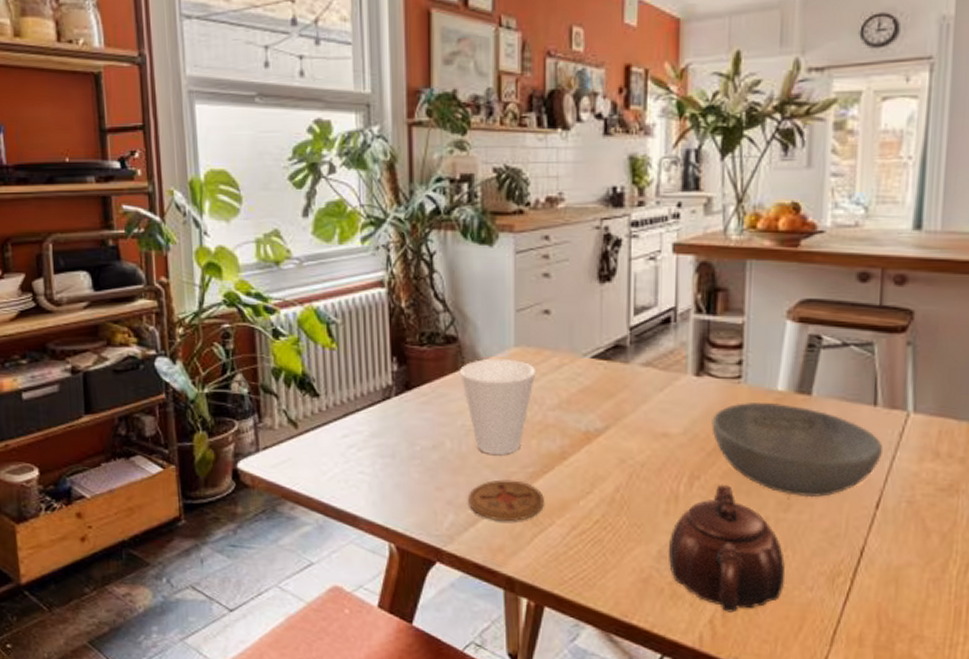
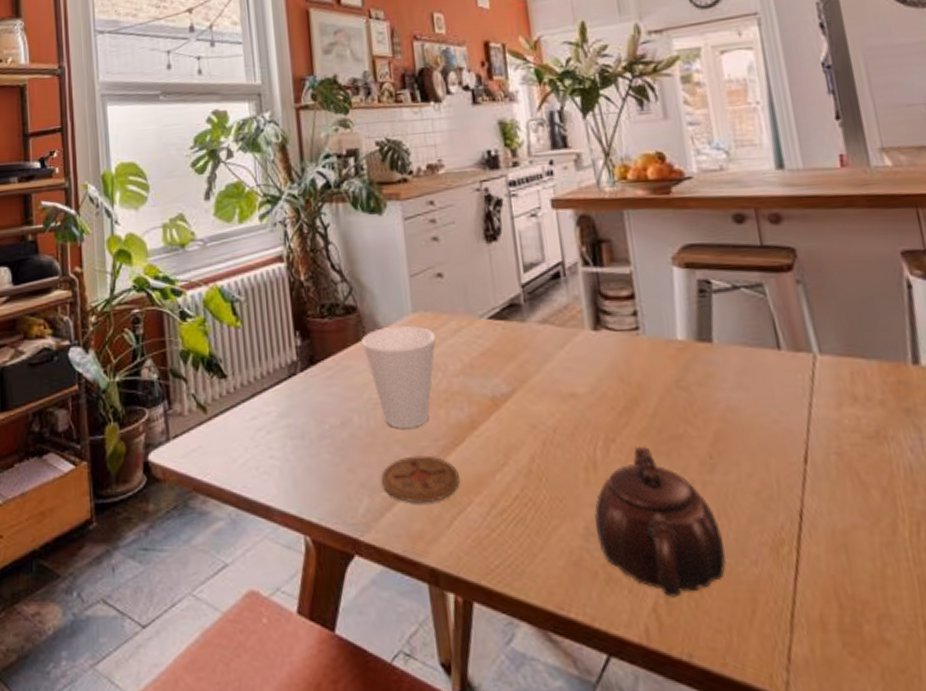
bowl: present [712,403,884,498] -> none [617,354,798,456]

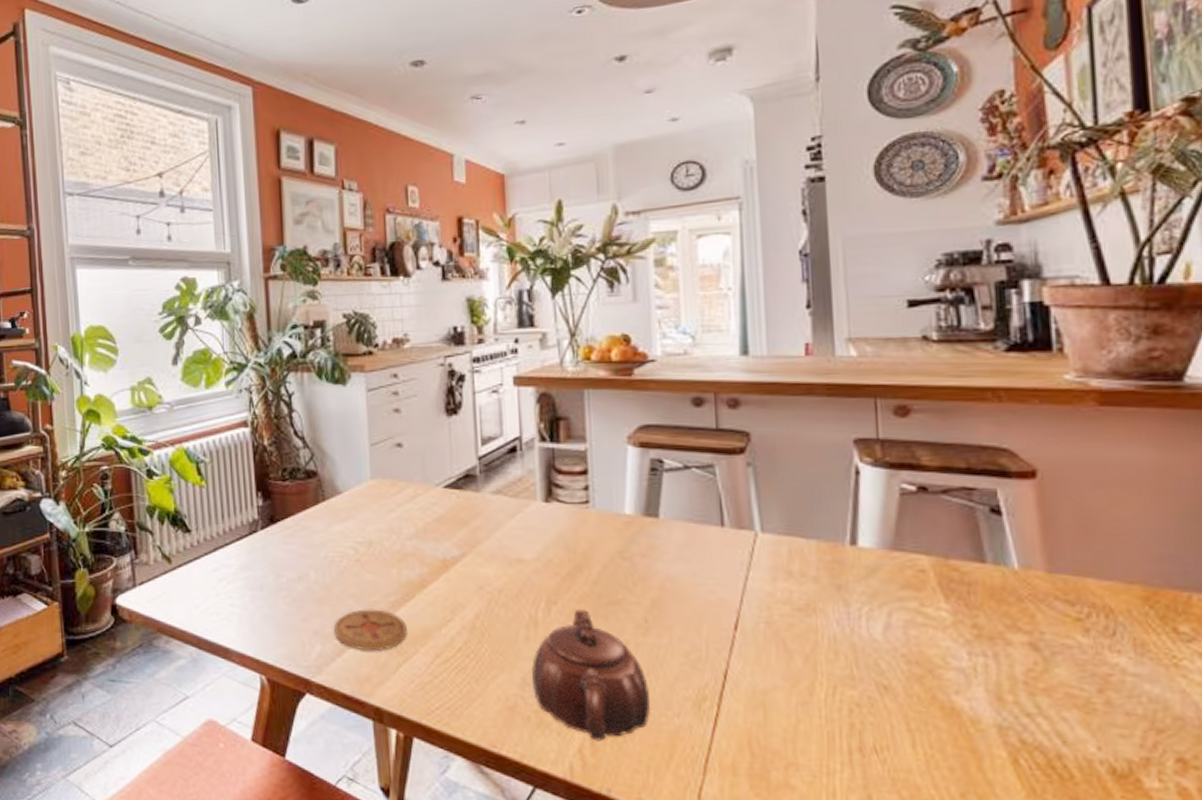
cup: present [362,325,437,428] -> none [321,490,393,584]

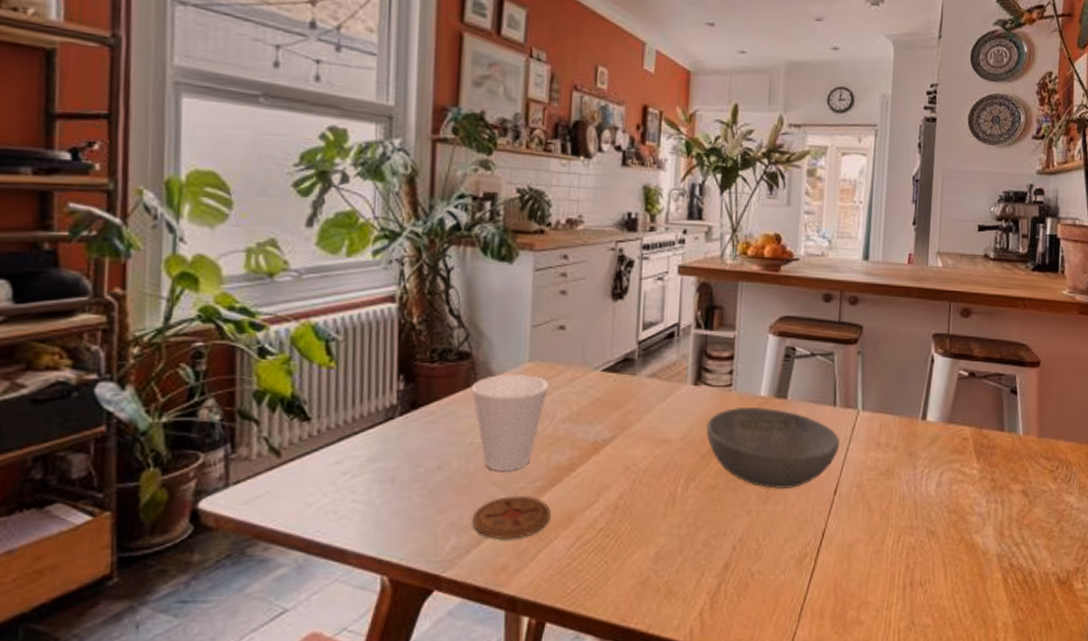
cup: none [321,490,393,584] -> present [472,373,549,471]
teapot: present [532,608,650,741] -> none [665,483,763,604]
bowl: none [564,527,736,621] -> present [706,407,840,490]

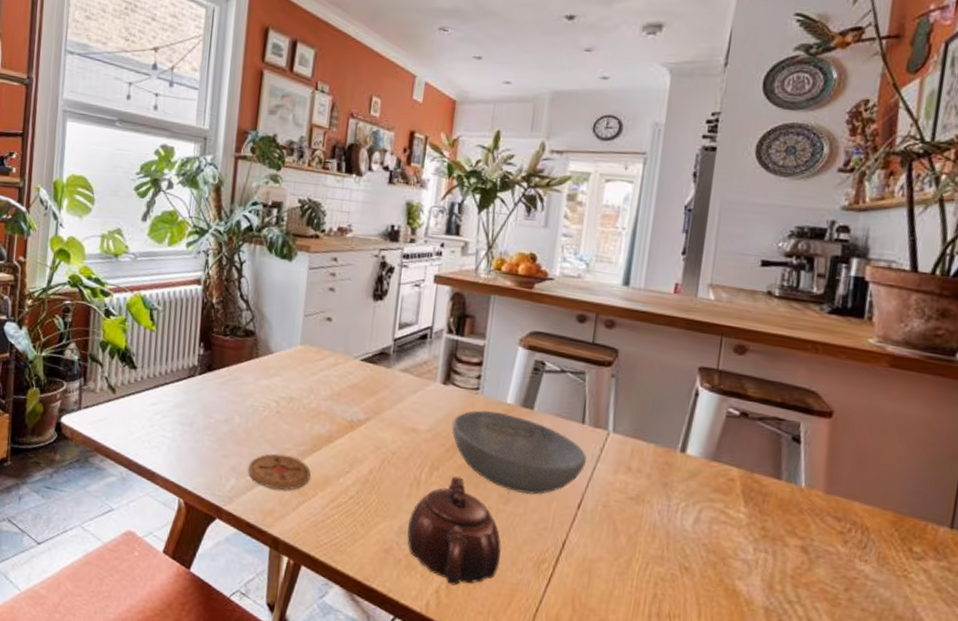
cup: present [472,373,549,471] -> none [254,352,316,433]
teapot: none [665,483,763,604] -> present [407,475,501,586]

